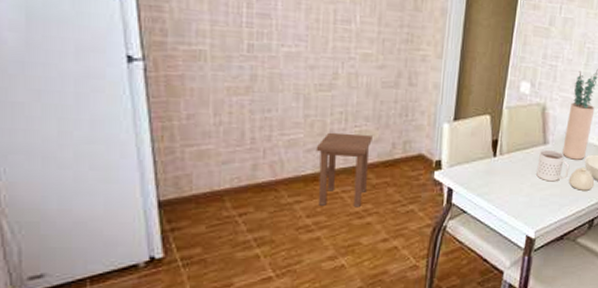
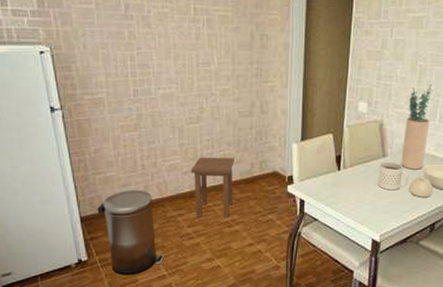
pedal bin: none [183,169,273,278] -> present [97,190,165,276]

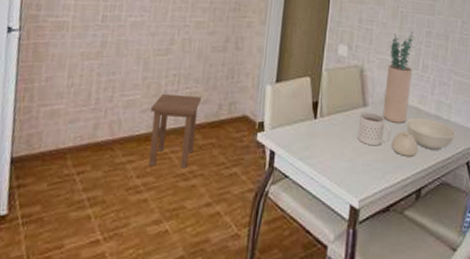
pedal bin: present [97,190,165,276] -> none [33,128,104,239]

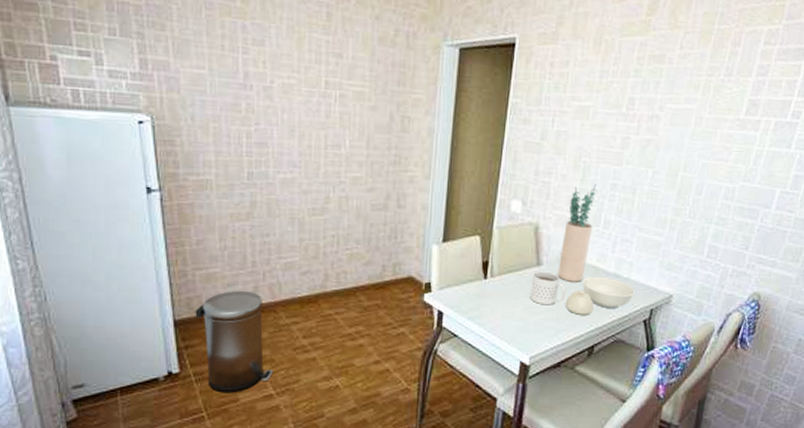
pedal bin: none [33,128,104,239] -> present [195,291,274,394]
stool: present [149,93,201,169] -> none [310,255,363,330]

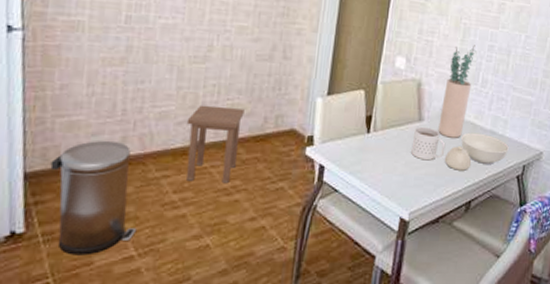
stool: none [310,255,363,330] -> present [186,105,244,184]

